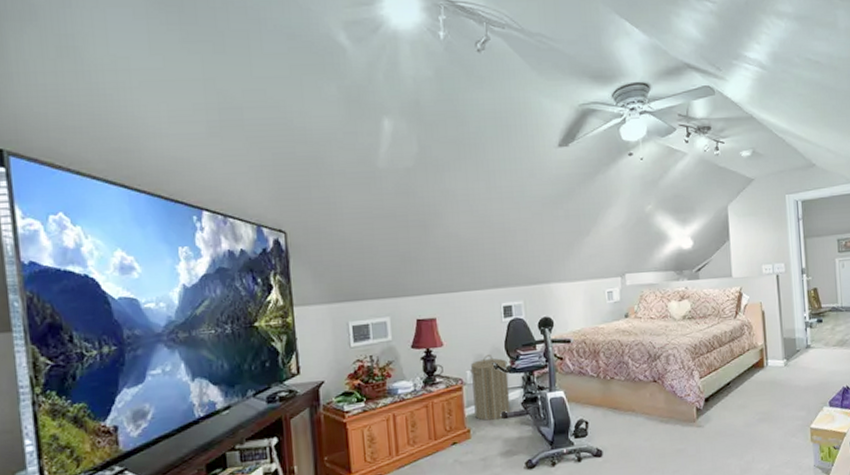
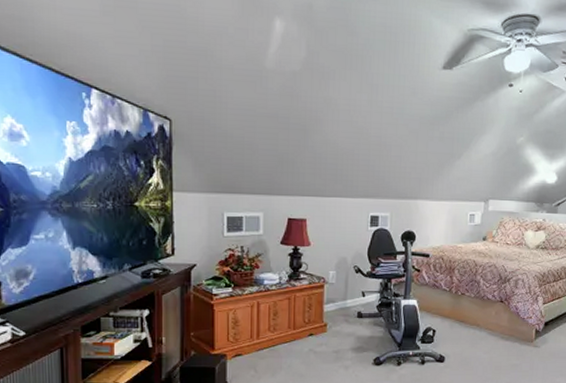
laundry hamper: present [469,355,511,421] -> none [332,259,368,318]

